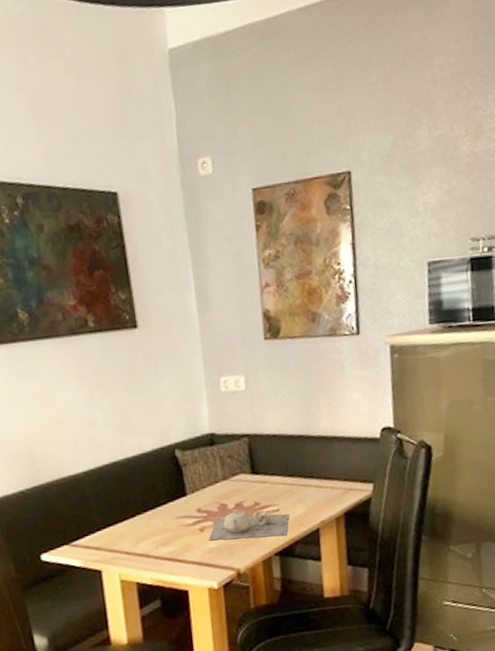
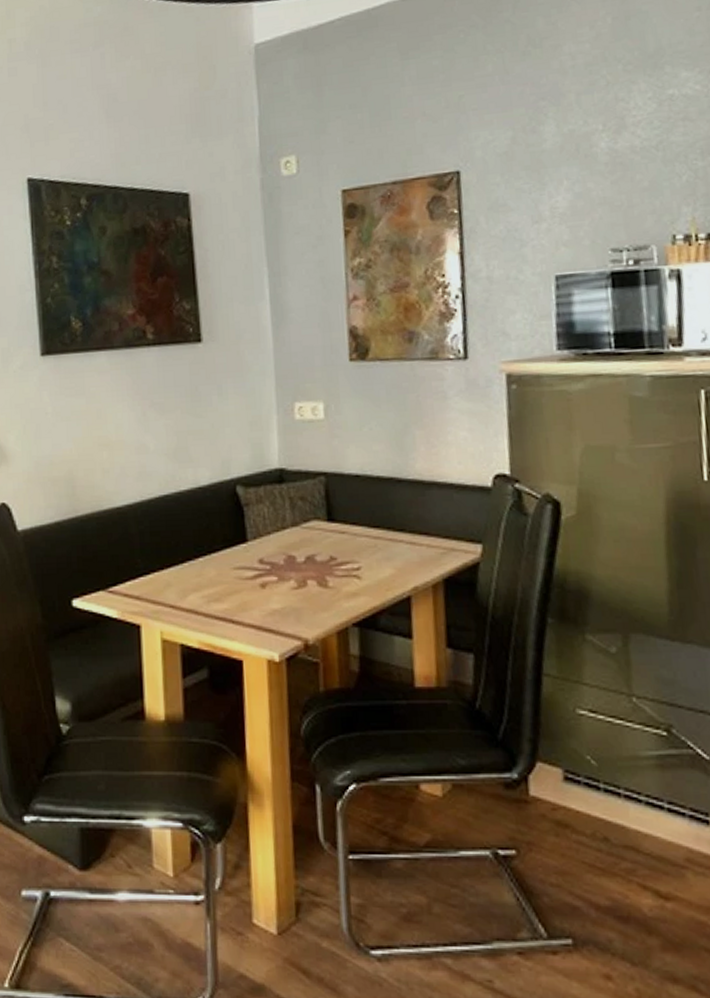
teapot: present [208,509,289,541] -> none [270,563,373,603]

